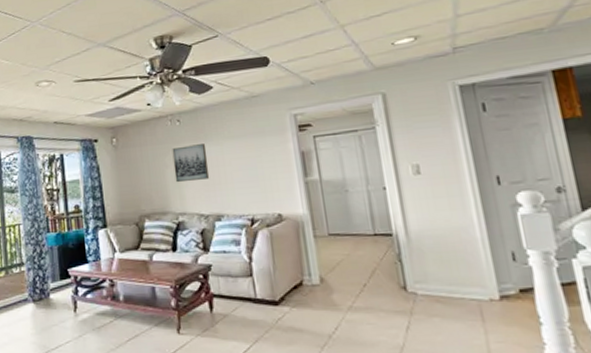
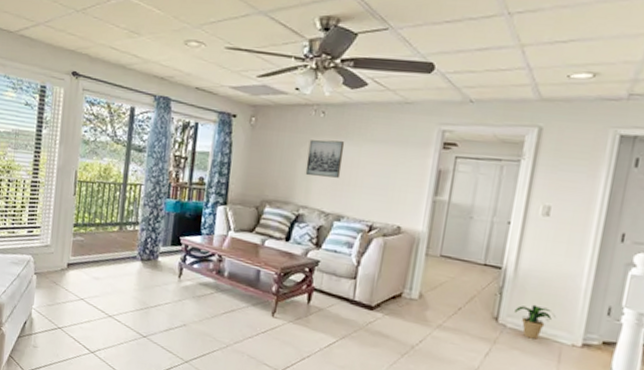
potted plant: none [420,265,463,302] -> present [515,304,556,340]

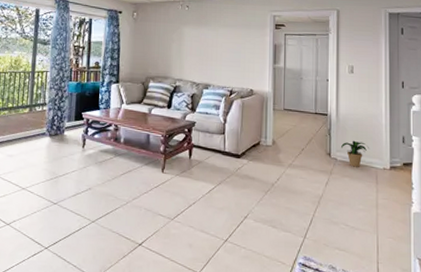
wall art: present [305,139,345,178] -> none [178,27,206,56]

